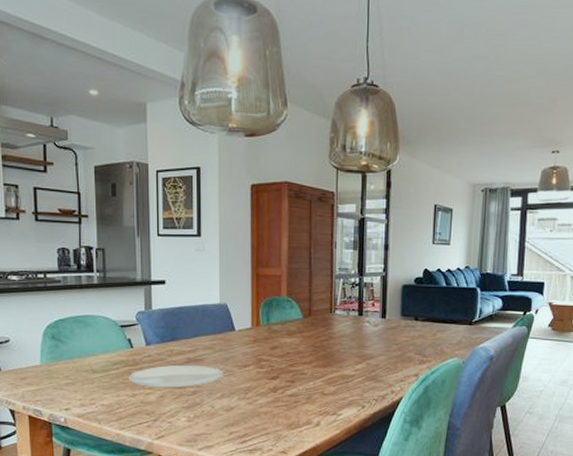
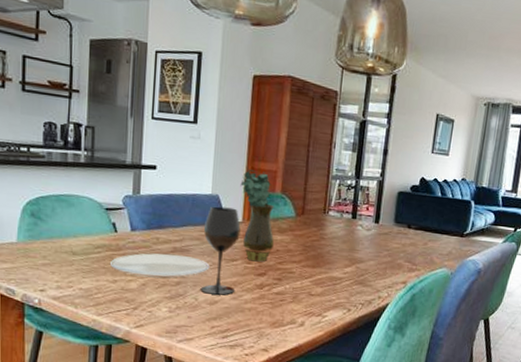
wineglass: none [214,315,250,401] -> present [200,206,241,295]
vase: none [247,273,283,366] -> present [240,166,274,262]

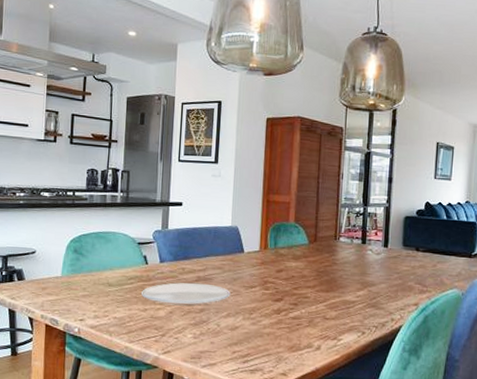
wineglass: present [200,206,241,295] -> none [222,237,258,321]
vase: present [240,166,274,262] -> none [257,199,289,288]

